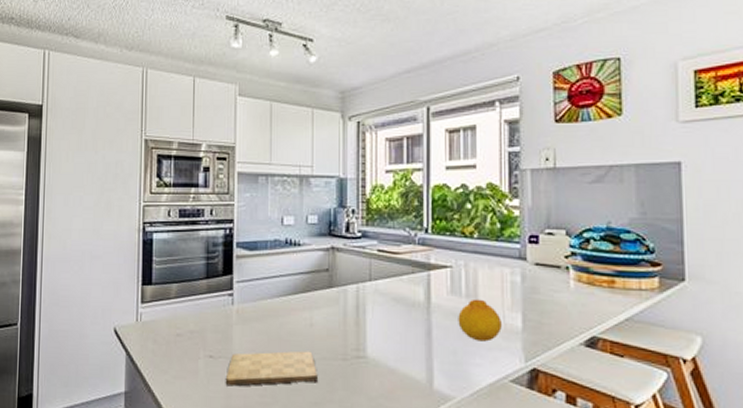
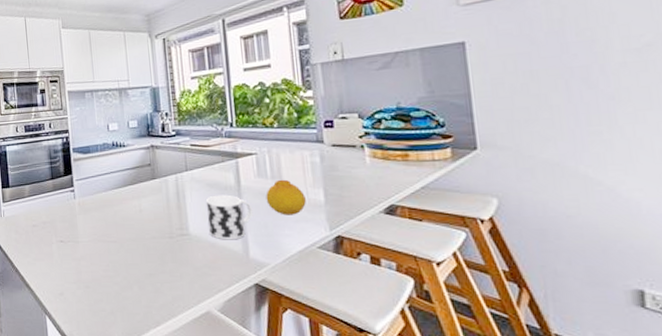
cutting board: present [225,351,317,387] -> none [75,232,150,264]
cup: none [389,312,442,367] -> present [205,195,253,240]

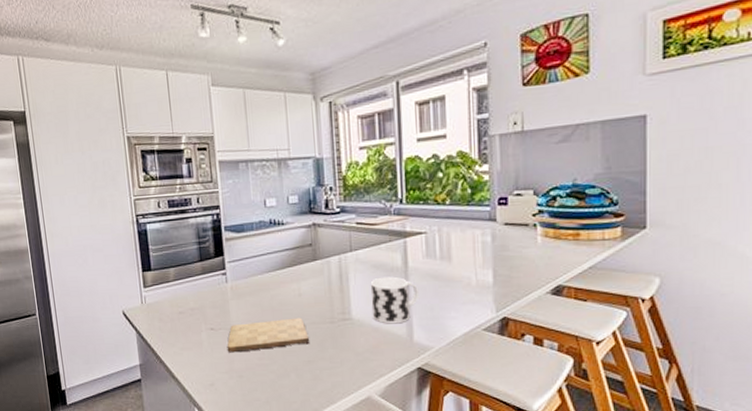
cutting board: none [75,232,150,264] -> present [227,317,309,353]
fruit: present [266,179,306,215] -> none [433,260,474,298]

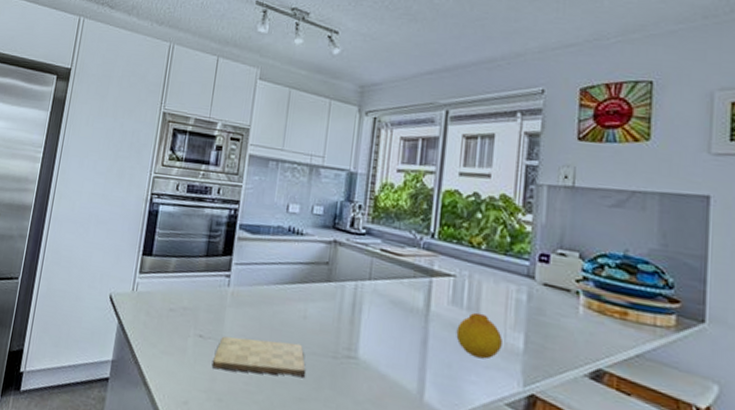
cup: present [370,276,420,324] -> none [381,316,439,376]
fruit: none [433,260,474,298] -> present [456,312,502,359]

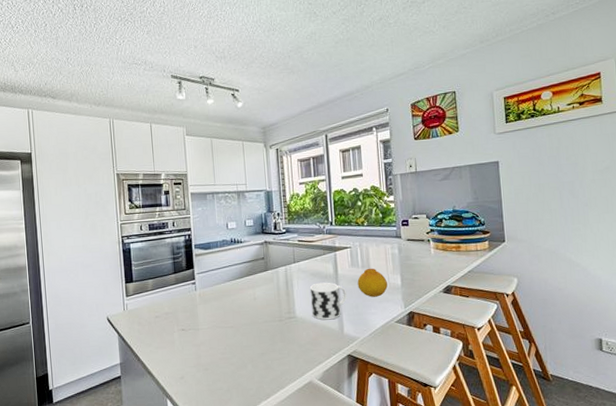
cutting board: present [211,336,306,379] -> none [195,317,262,350]
cup: none [381,316,439,376] -> present [309,282,348,320]

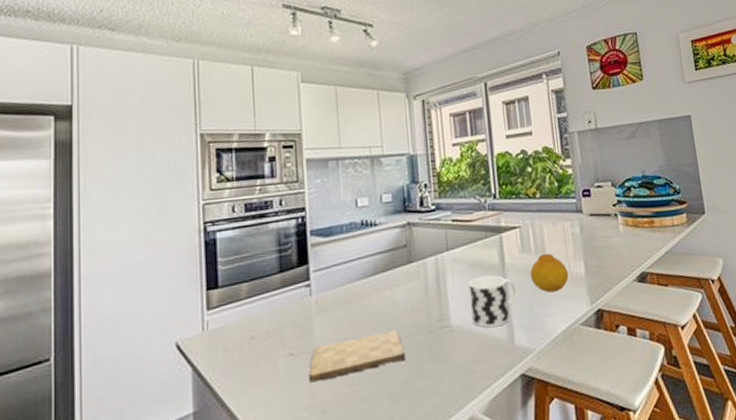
cutting board: none [195,317,262,350] -> present [308,330,405,383]

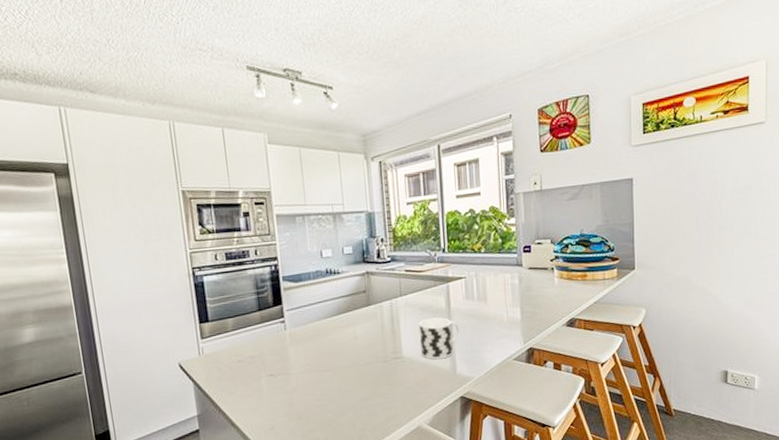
cutting board: present [308,330,405,383] -> none [286,359,365,397]
fruit: present [530,253,569,293] -> none [472,300,506,333]

